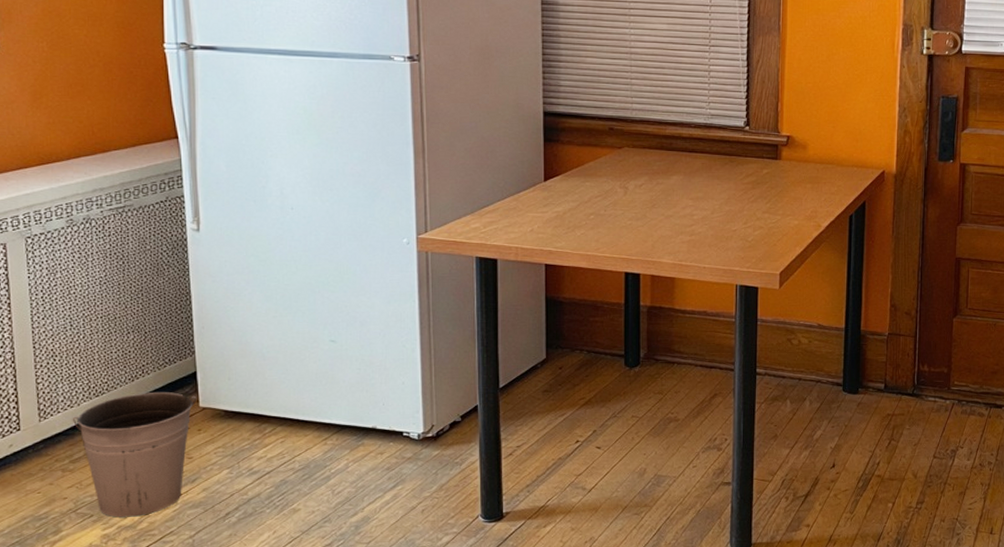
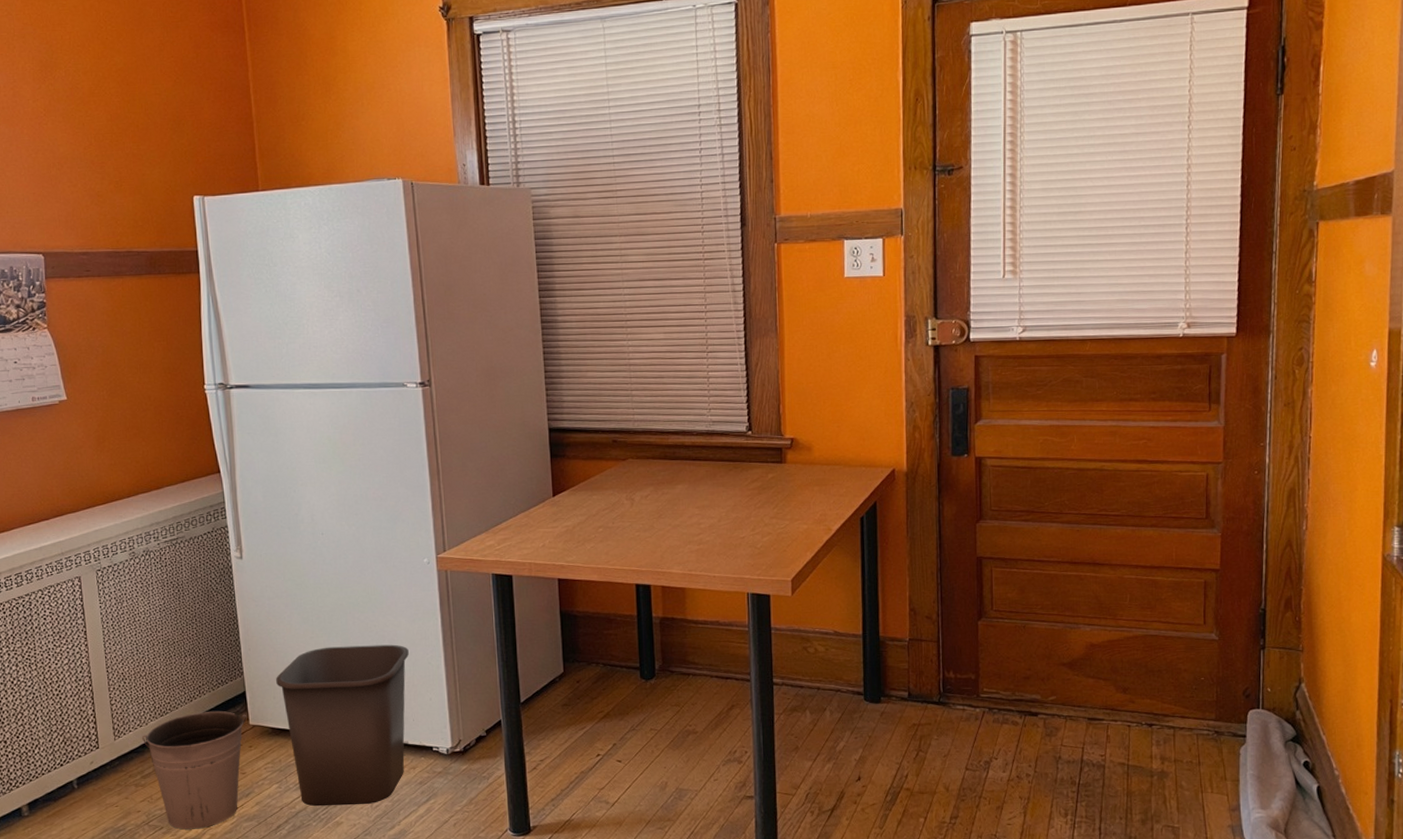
waste bin: none [232,326,382,493] -> present [276,644,409,807]

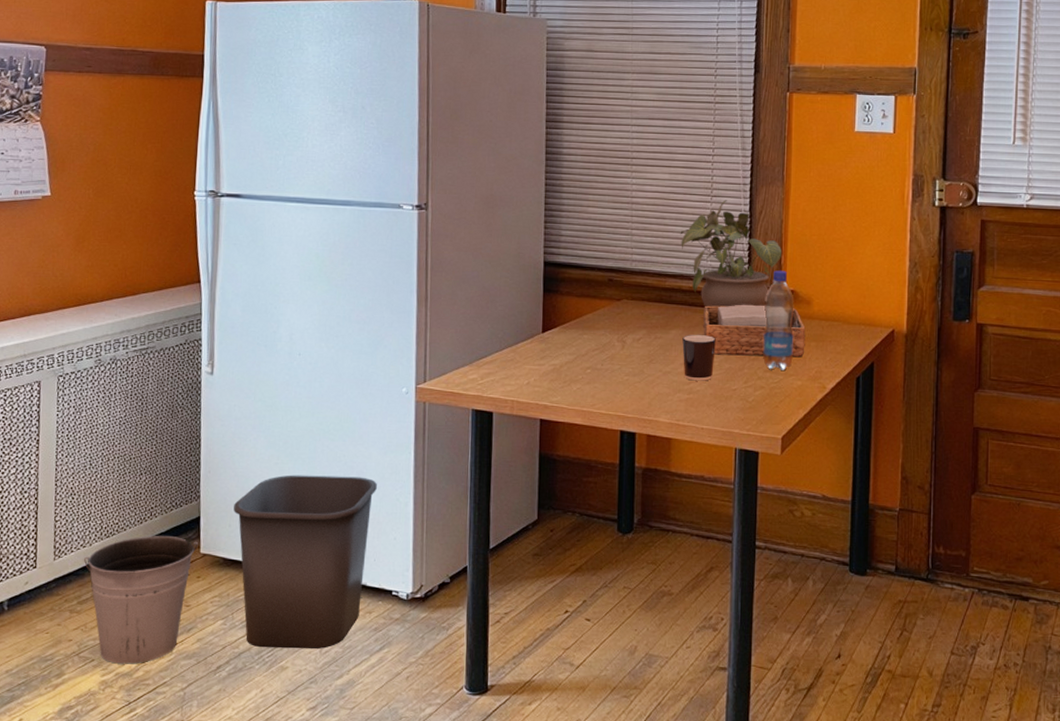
potted plant: none [679,355,781,460] -> present [680,200,783,307]
mug: none [689,487,722,532] -> present [682,334,716,381]
napkin holder: none [707,454,809,506] -> present [703,304,806,358]
bottle: none [766,420,797,516] -> present [763,270,794,370]

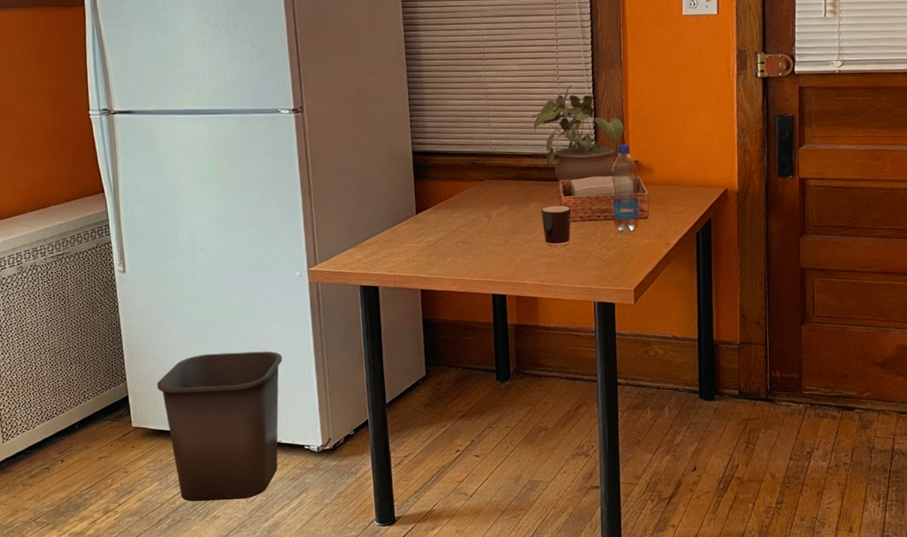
bucket: present [83,535,199,664] -> none [29,414,130,525]

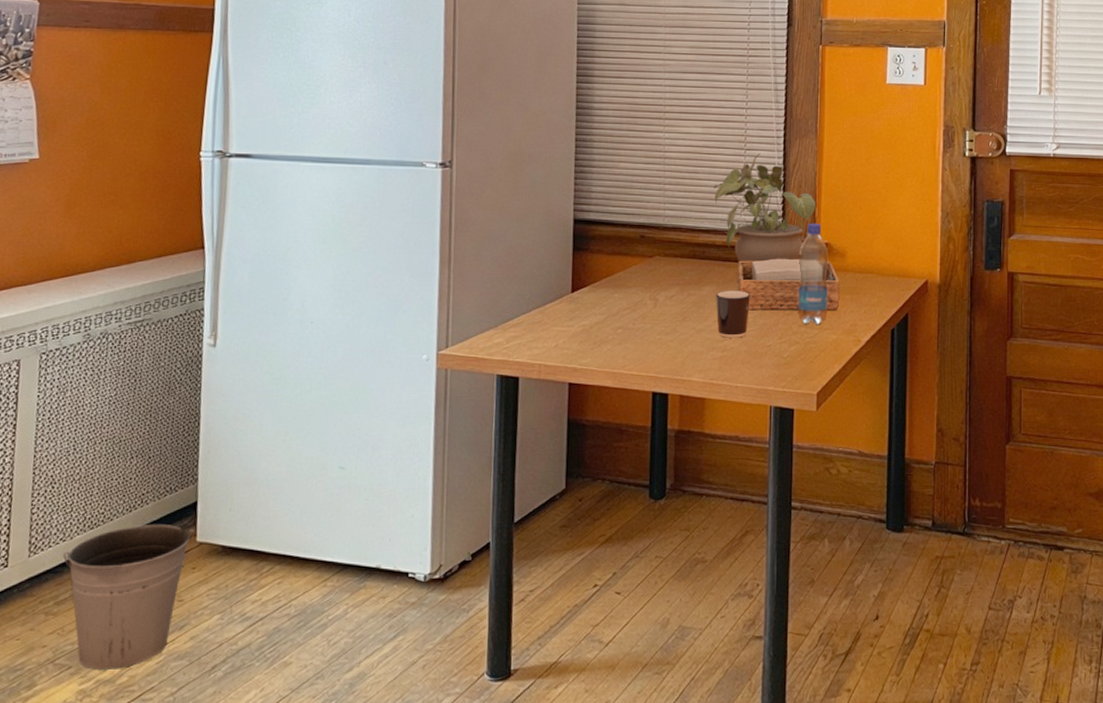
bucket: none [29,414,130,525] -> present [62,523,195,670]
waste bin: present [157,351,282,502] -> none [235,451,394,643]

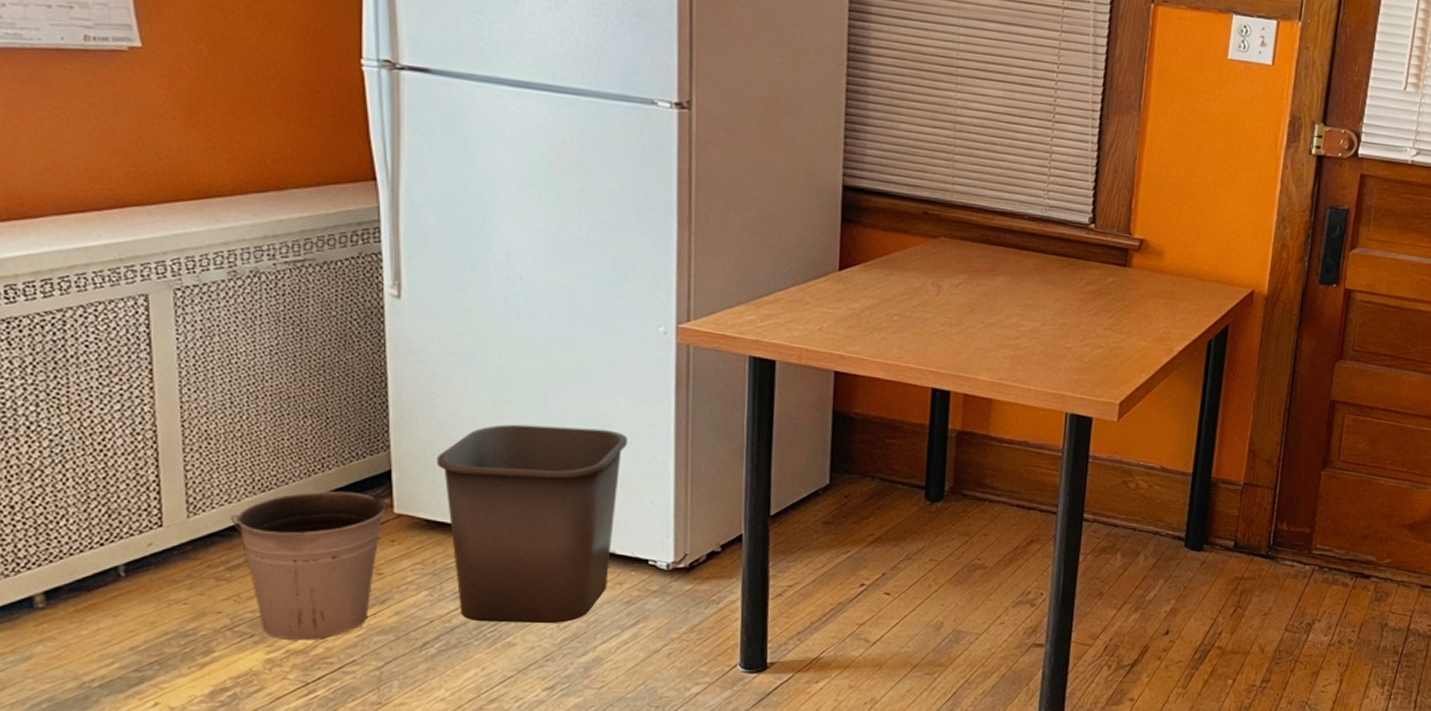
waste bin: none [235,451,394,643] -> present [437,424,627,624]
potted plant: present [713,153,816,262] -> none [1013,127,1134,256]
mug: present [716,290,750,338] -> none [1009,282,1050,337]
napkin holder: present [737,258,840,311] -> none [1035,250,1155,316]
bottle: present [798,223,829,325] -> none [1104,215,1144,329]

